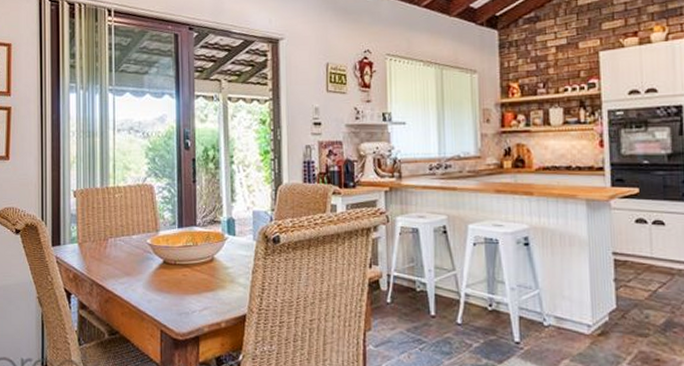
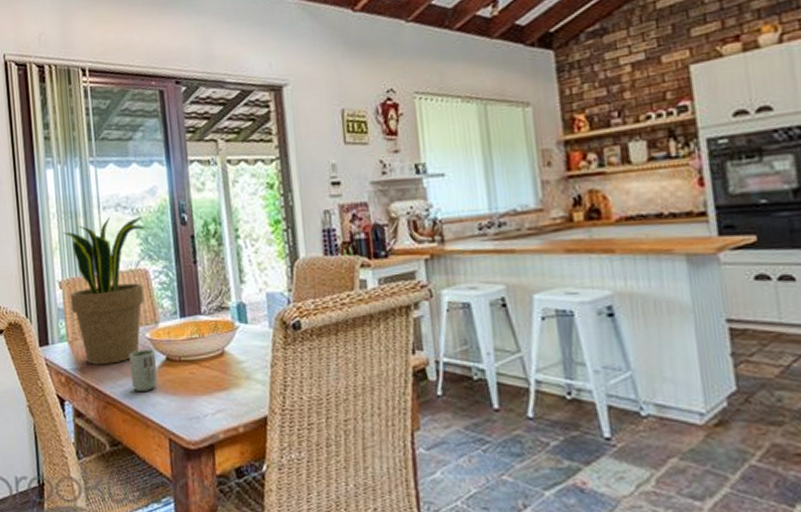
potted plant: none [81,138,153,264] -> present [63,216,145,365]
cup: none [131,254,155,289] -> present [129,349,159,391]

